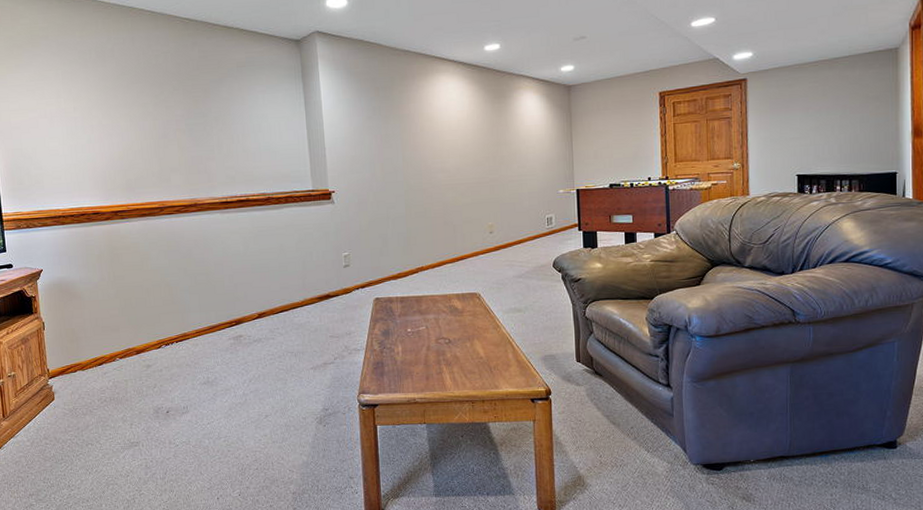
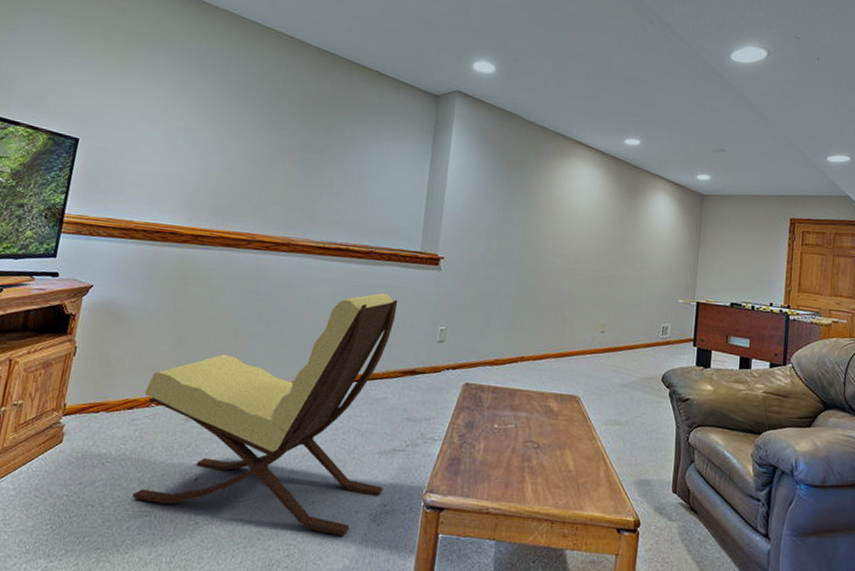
lounge chair: none [108,233,323,439] -> present [132,293,398,536]

